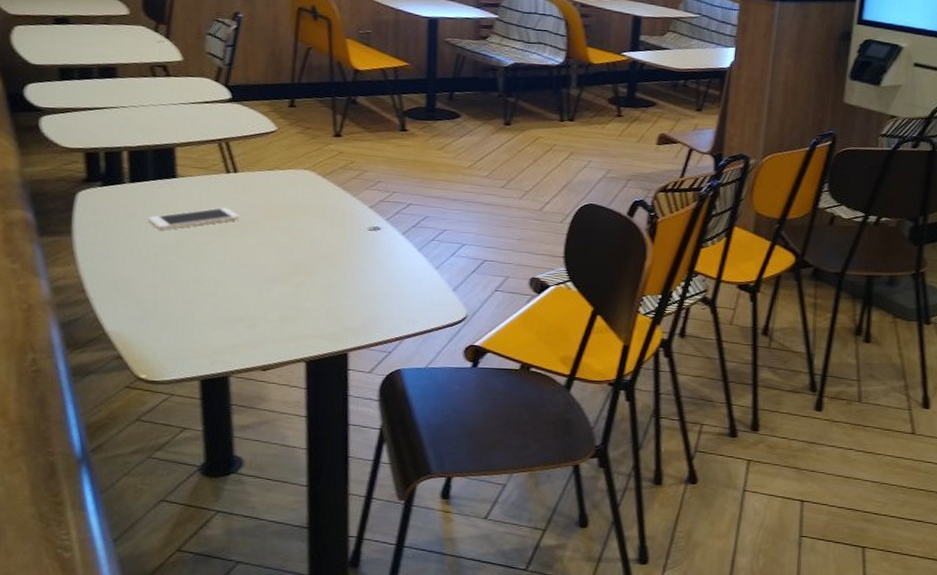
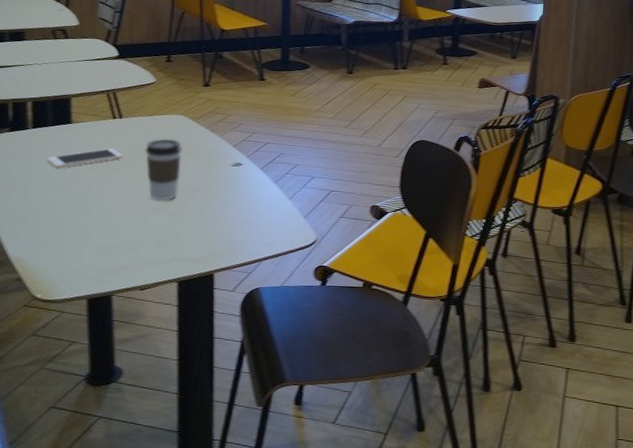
coffee cup: none [265,197,309,270] -> present [145,138,182,201]

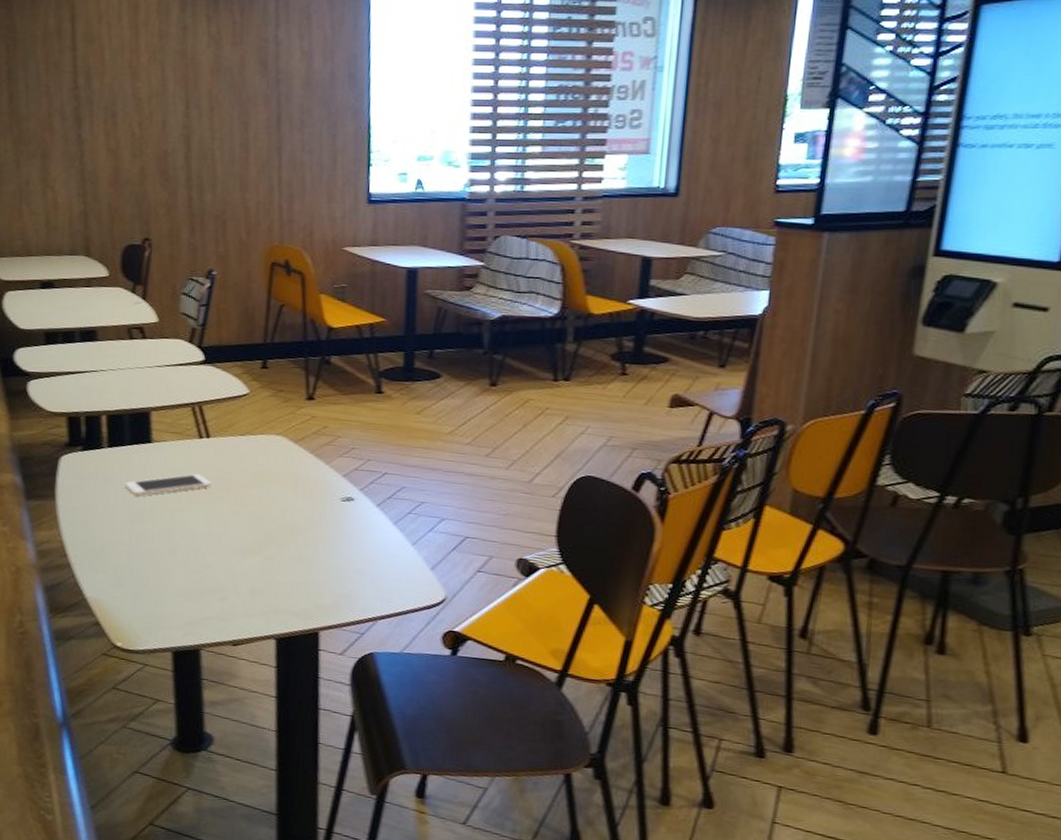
coffee cup: present [145,138,182,201] -> none [237,463,281,541]

